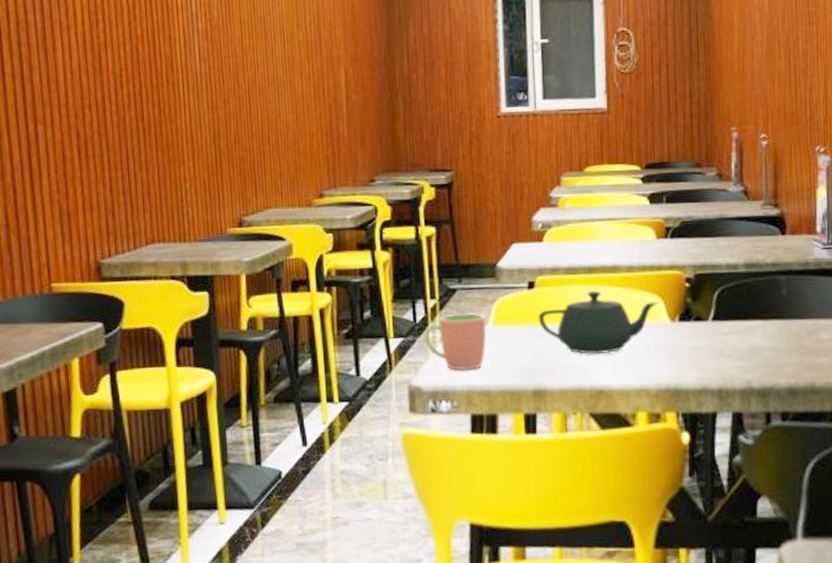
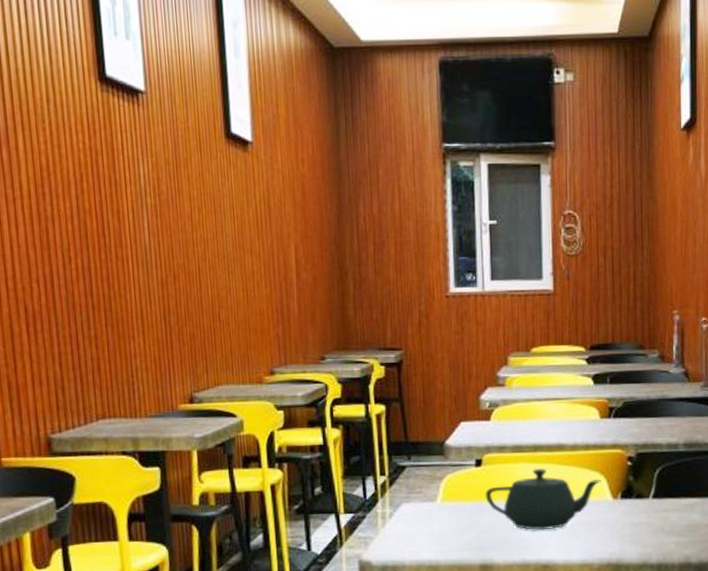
cup: present [424,312,486,371] -> none [374,489,435,546]

